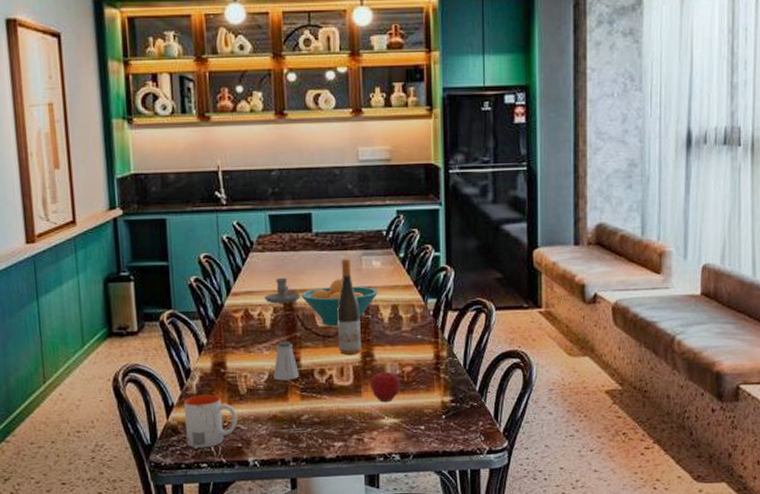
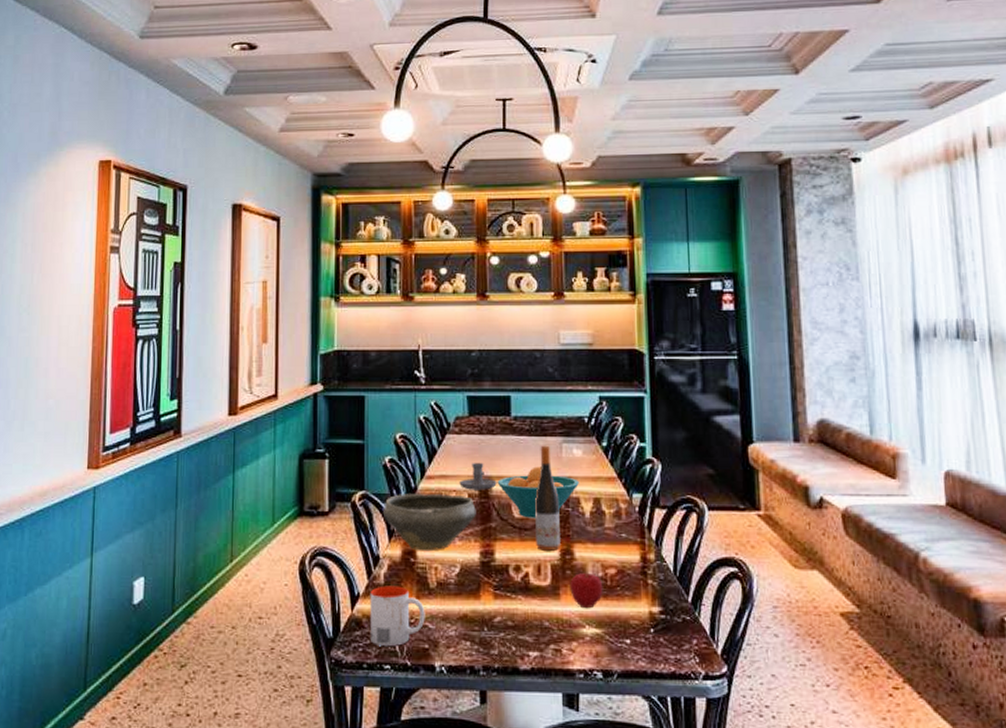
bowl: none [192,309,282,362] -> present [383,494,476,552]
saltshaker: present [273,341,299,381] -> none [466,532,493,576]

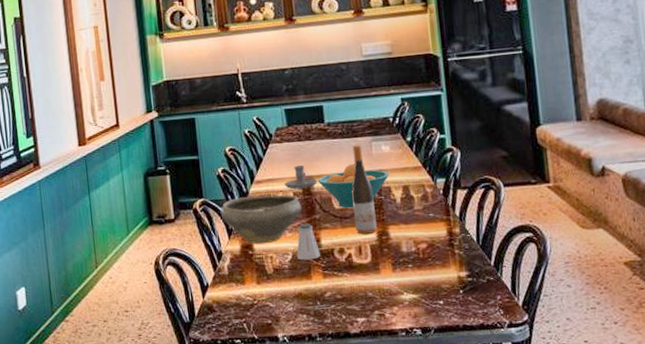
mug: present [370,585,425,646] -> none [217,274,266,325]
saltshaker: none [466,532,493,576] -> present [296,223,320,261]
apple: present [570,572,603,609] -> none [387,248,417,279]

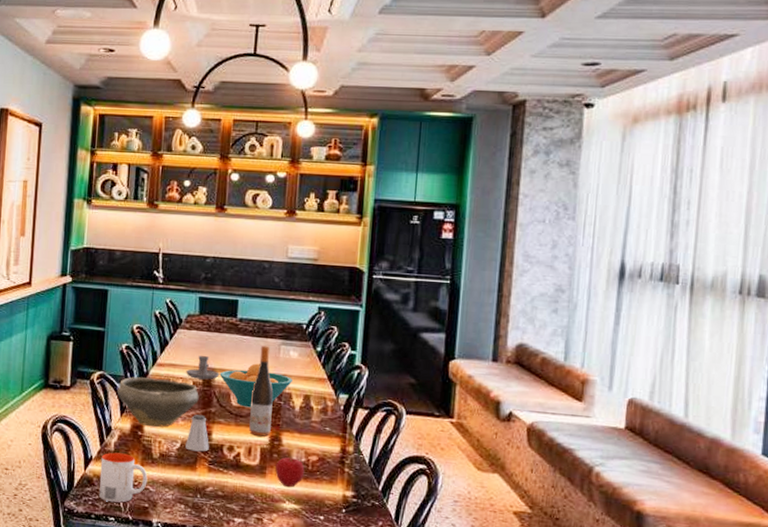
mug: none [217,274,266,325] -> present [99,452,148,503]
apple: none [387,248,417,279] -> present [275,457,305,488]

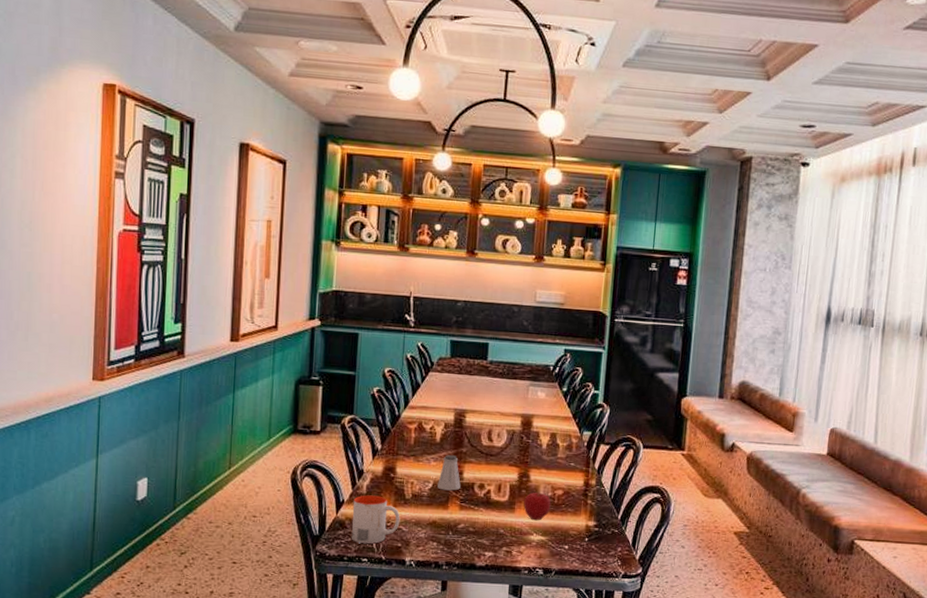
bowl: present [117,377,199,428] -> none [369,420,451,469]
candle holder: present [186,356,220,380] -> none [438,398,471,421]
fruit bowl: present [219,363,292,408] -> none [470,404,540,447]
wine bottle: present [249,345,273,437] -> none [499,387,522,474]

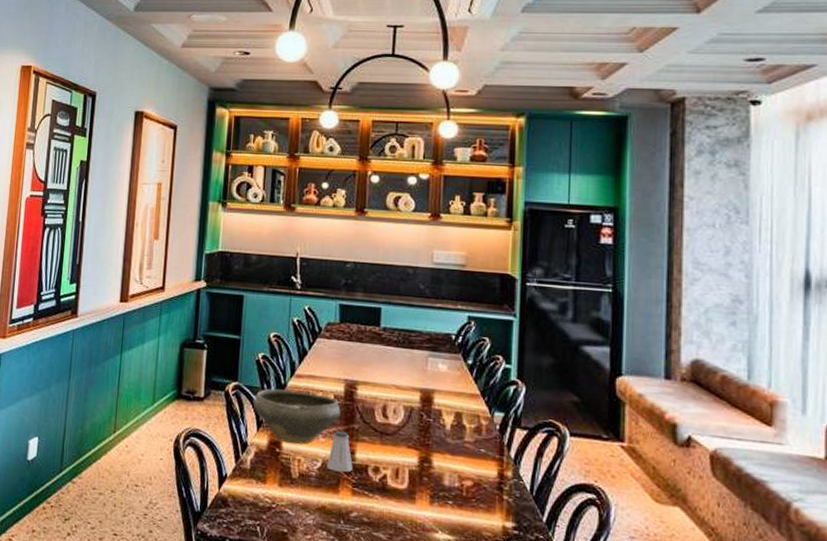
mug: present [352,495,400,544] -> none [234,470,287,527]
bowl: none [369,420,451,469] -> present [253,388,341,444]
apple: present [524,492,551,521] -> none [426,481,459,516]

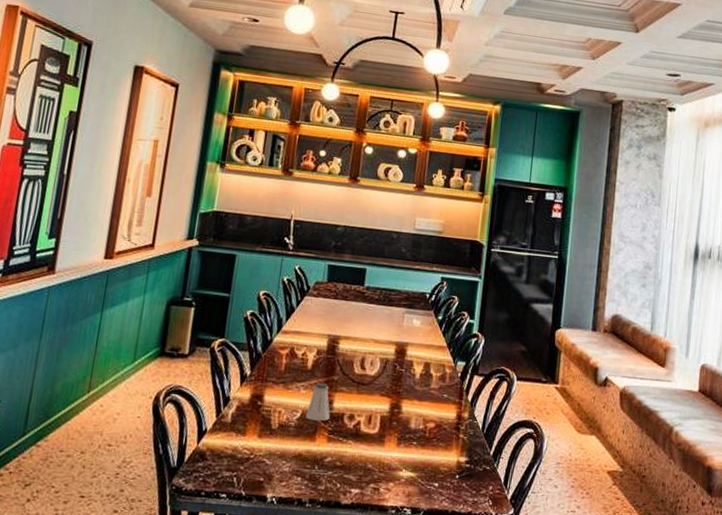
bowl: present [253,388,341,444] -> none [238,344,323,397]

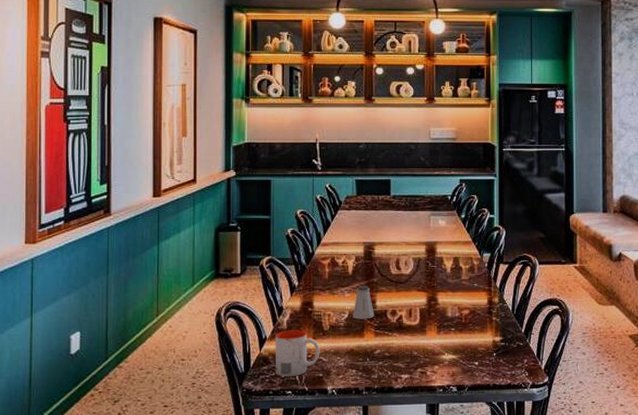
mug: none [211,424,265,478] -> present [275,330,320,376]

